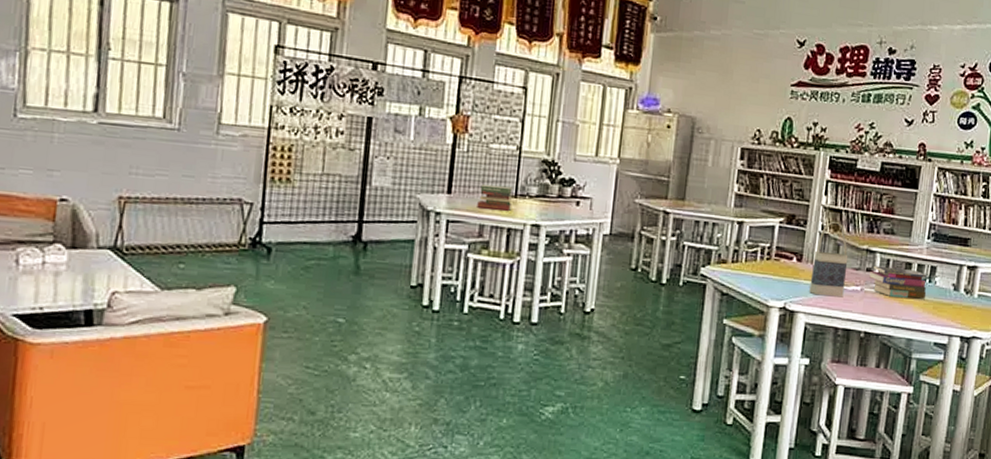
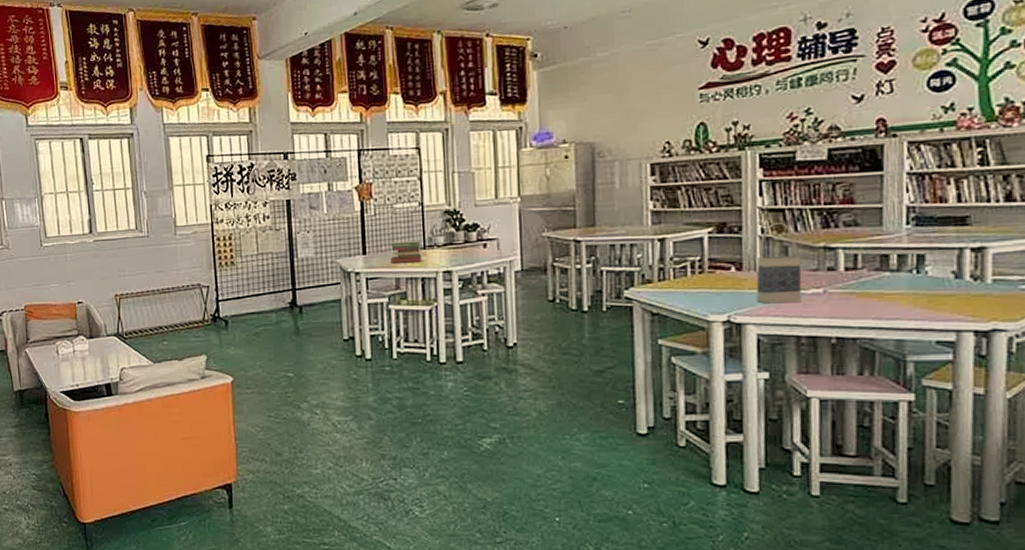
books: present [869,265,927,299] -> none [832,262,916,295]

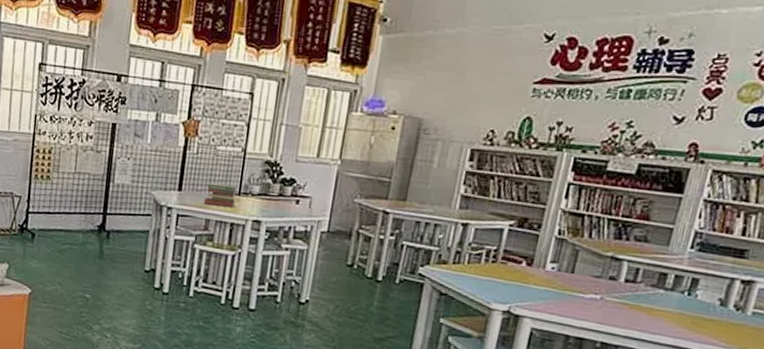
bag: present [756,222,802,304] -> none [538,225,588,305]

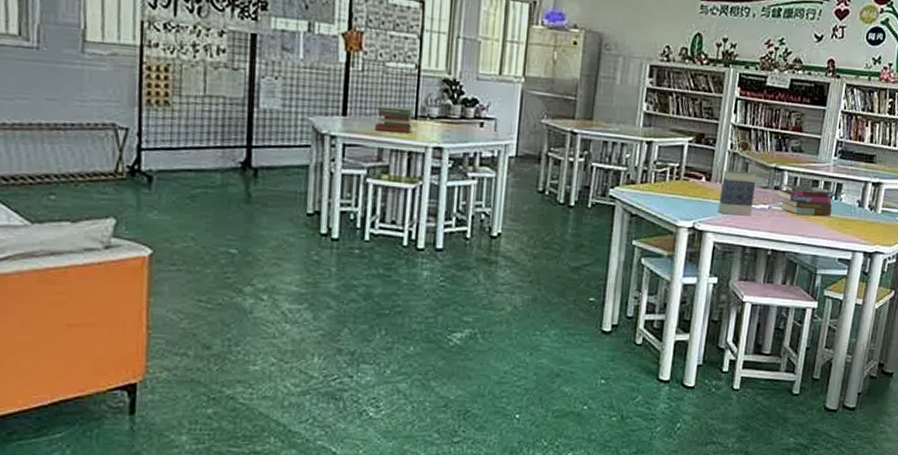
bag: none [538,225,588,305] -> present [718,139,757,216]
books: none [612,274,686,313] -> present [777,183,833,216]

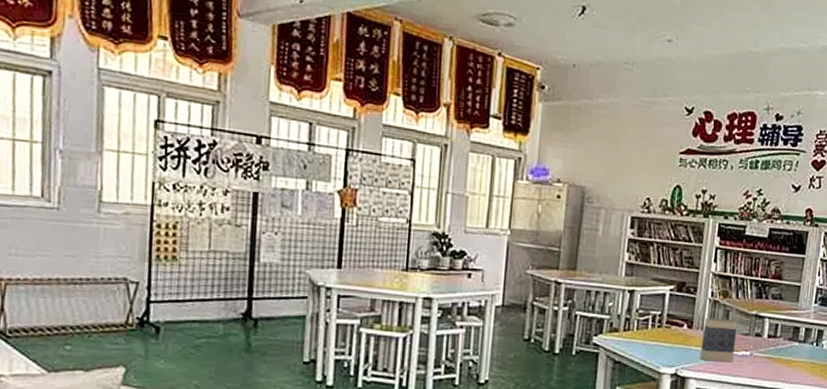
books: present [375,105,413,133] -> none [368,257,404,284]
books: present [777,183,833,216] -> none [758,330,814,362]

